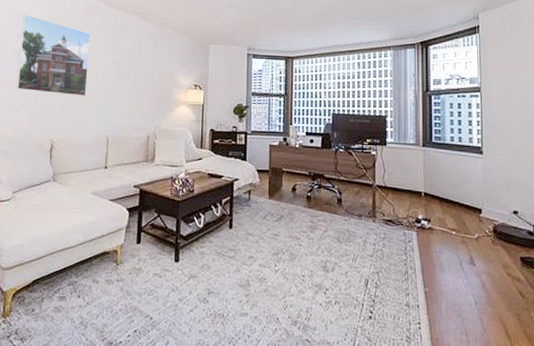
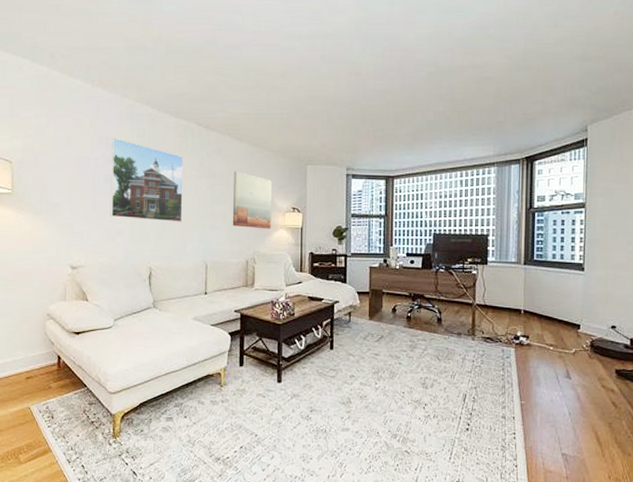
wall art: none [135,48,175,105] -> present [232,170,272,229]

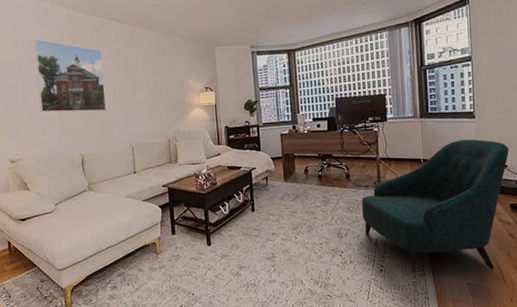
wall art: present [232,170,272,229] -> none [148,58,188,110]
armchair: none [451,293,619,440] -> present [361,139,509,274]

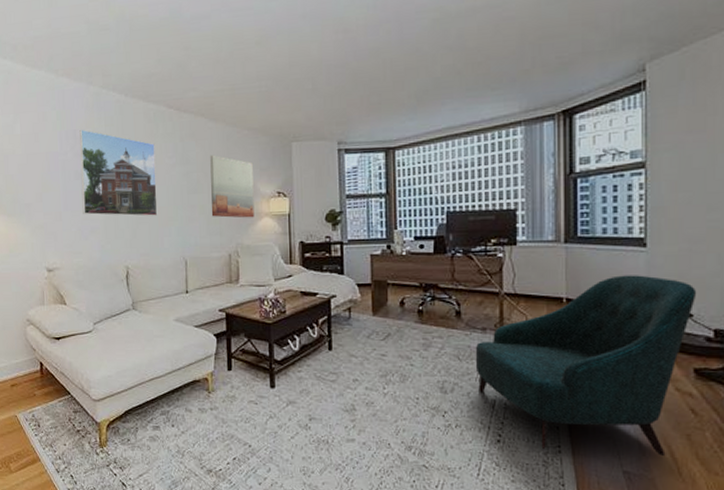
wall art: none [148,58,188,110] -> present [210,155,255,218]

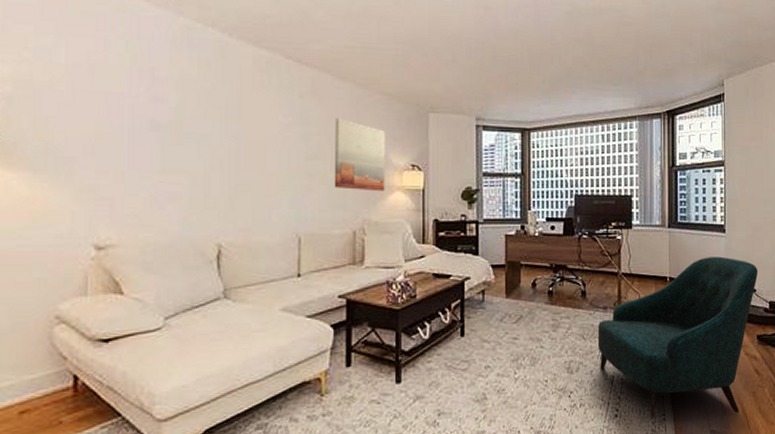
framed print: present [79,129,158,216] -> none [158,68,266,183]

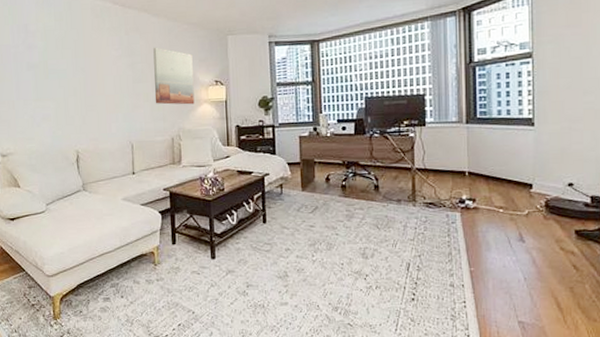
armchair: present [597,256,758,420] -> none [391,150,577,306]

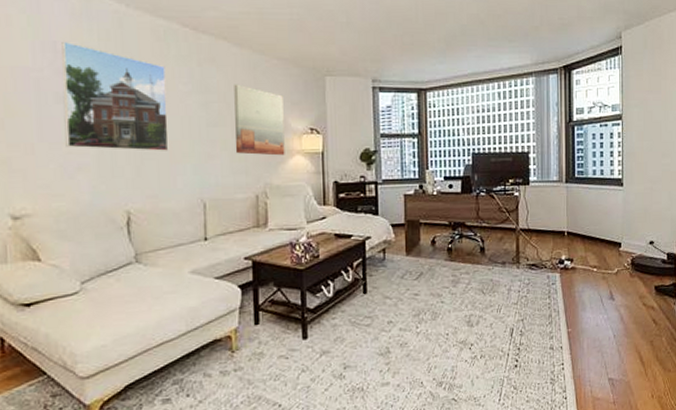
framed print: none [31,23,105,104] -> present [61,41,169,151]

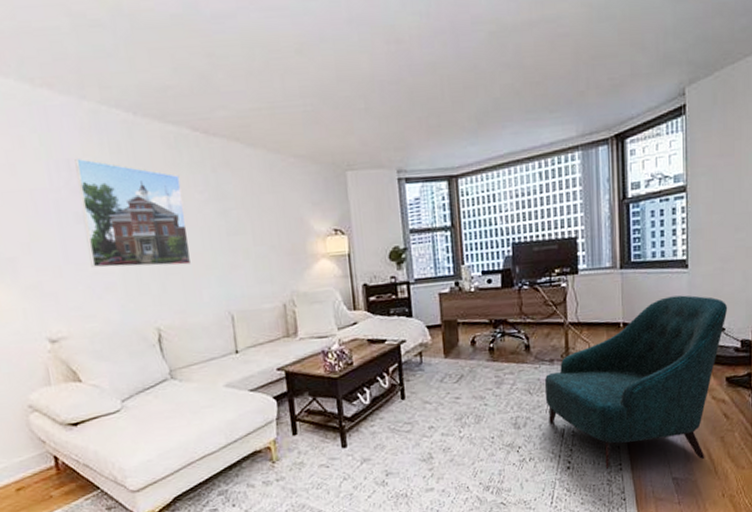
wall art: present [234,84,285,156] -> none [251,187,310,262]
armchair: none [496,210,656,369] -> present [544,295,728,470]

